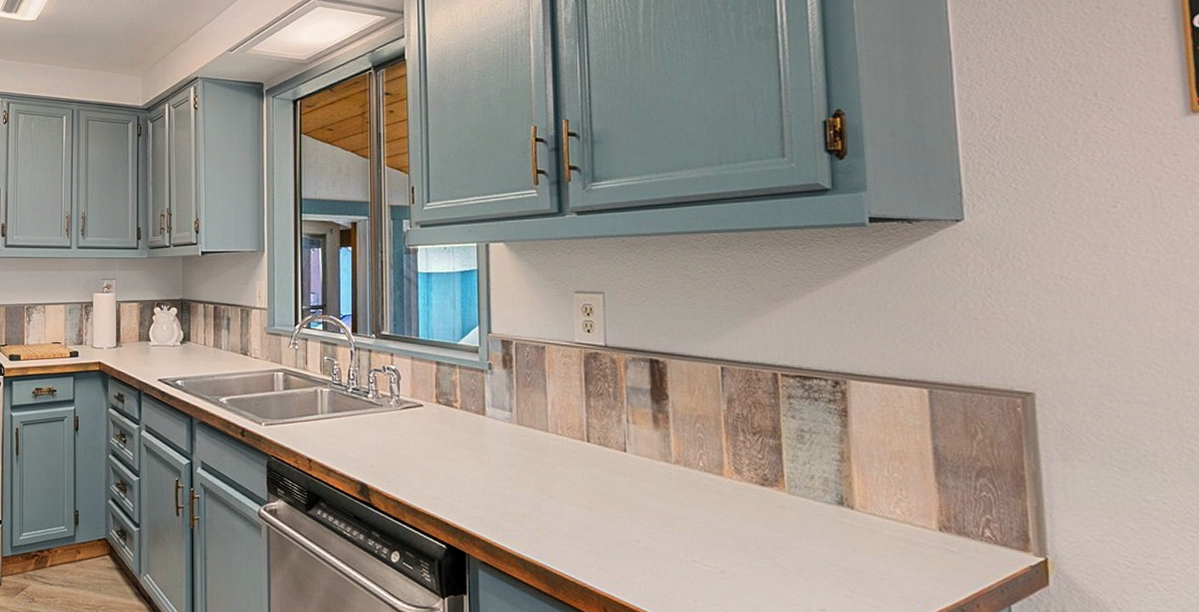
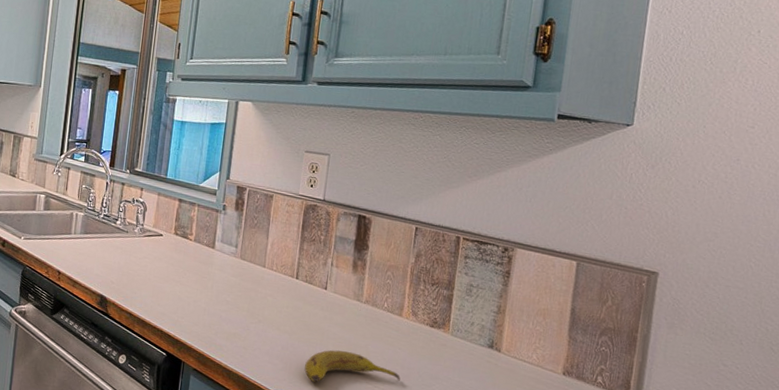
fruit: none [615,524,735,566] -> present [304,350,401,382]

